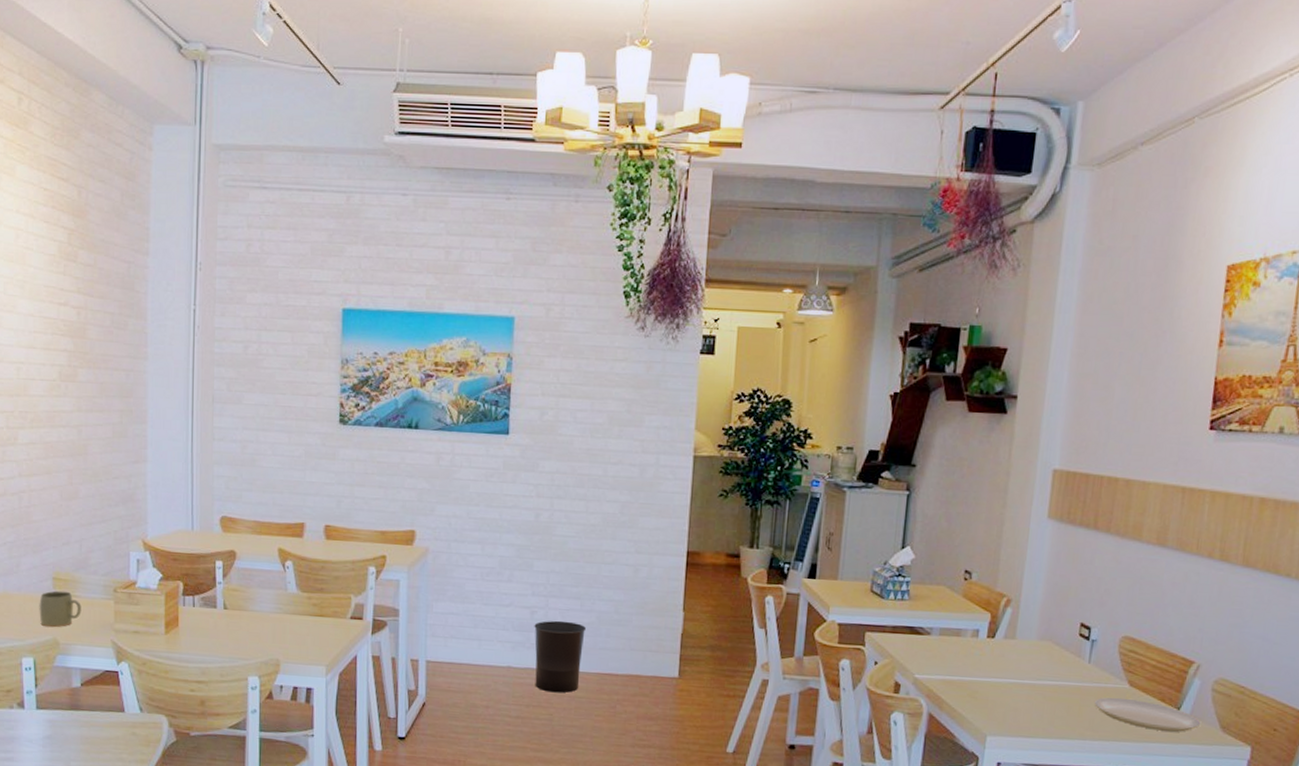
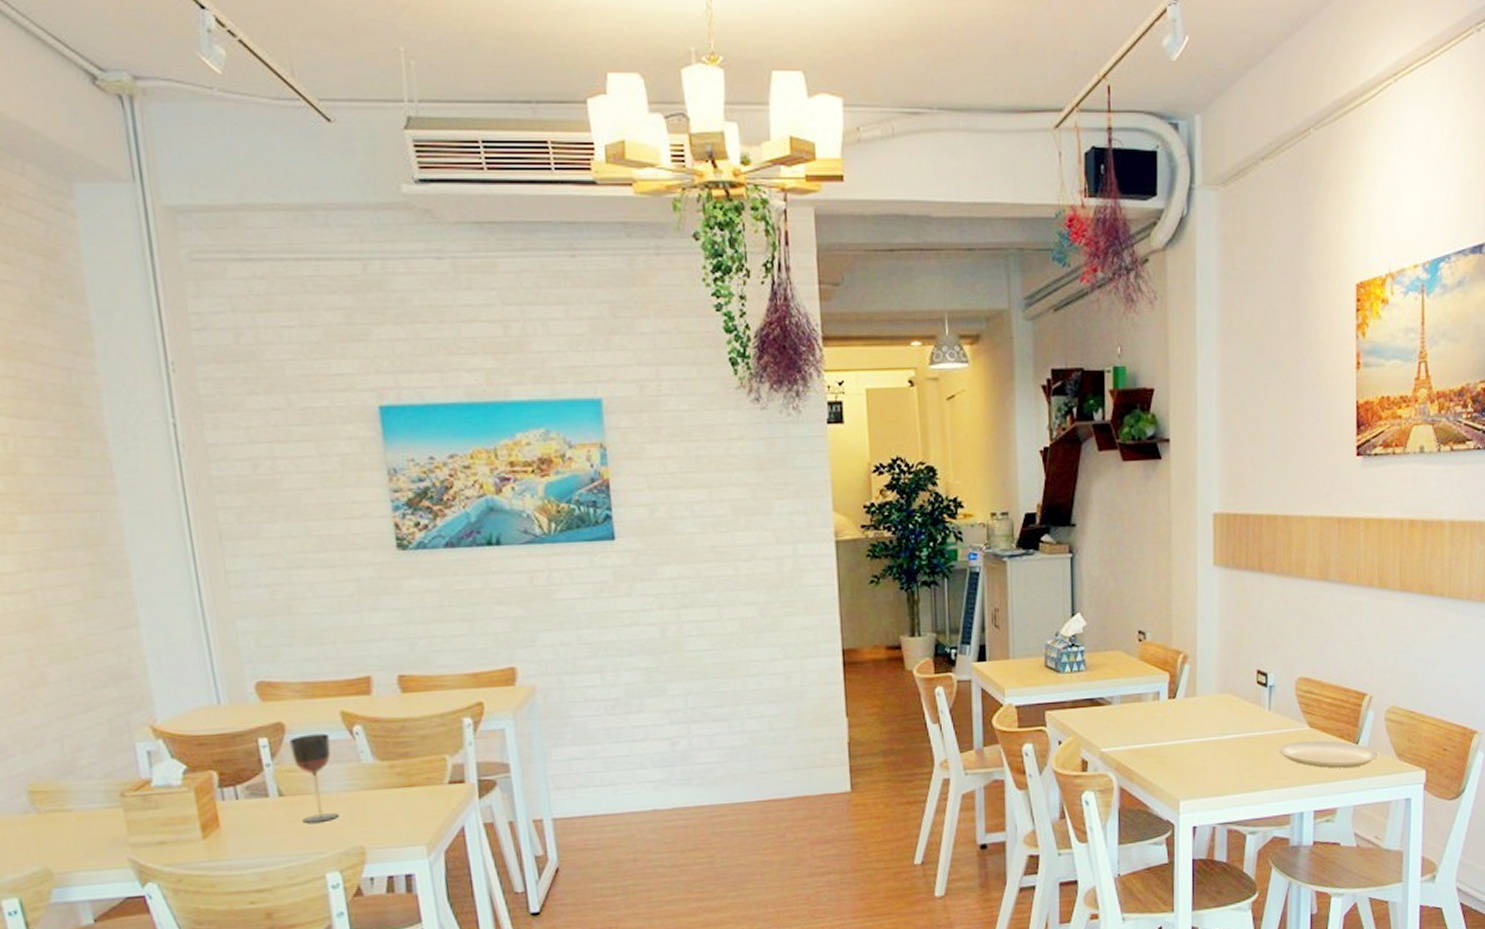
mug: present [39,590,81,628] -> none [13,806,79,856]
wineglass: none [238,563,267,635] -> present [290,733,340,823]
waste bin: present [534,620,586,693] -> none [677,747,740,832]

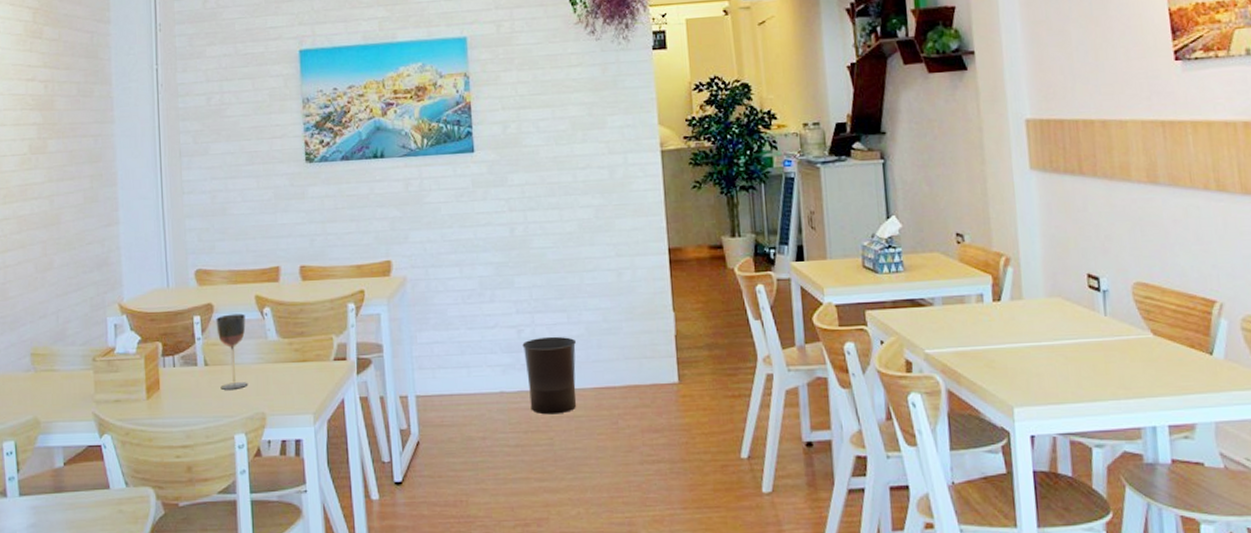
waste bin: none [677,747,740,832] -> present [522,336,577,415]
plate: present [1278,740,1379,768] -> none [1119,348,1239,380]

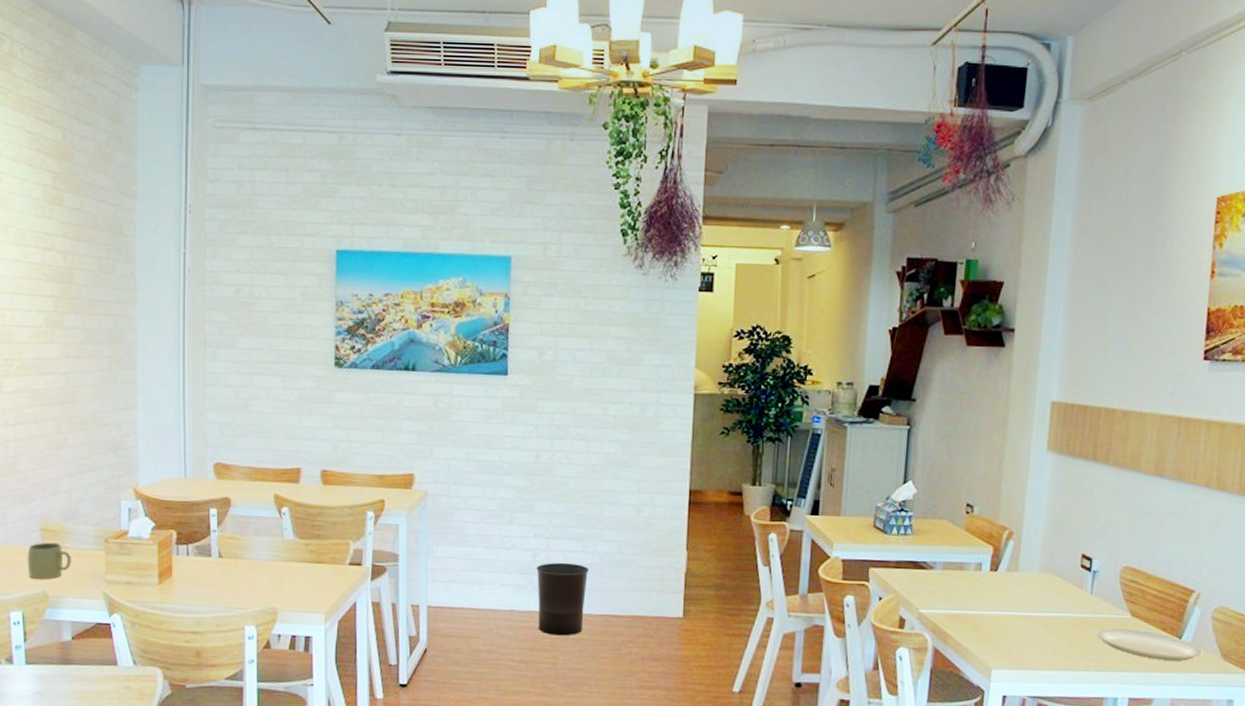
mug: none [18,366,61,407] -> present [27,542,71,580]
wineglass: present [216,313,248,390] -> none [233,510,263,583]
plate: none [1119,348,1239,380] -> present [1097,627,1203,661]

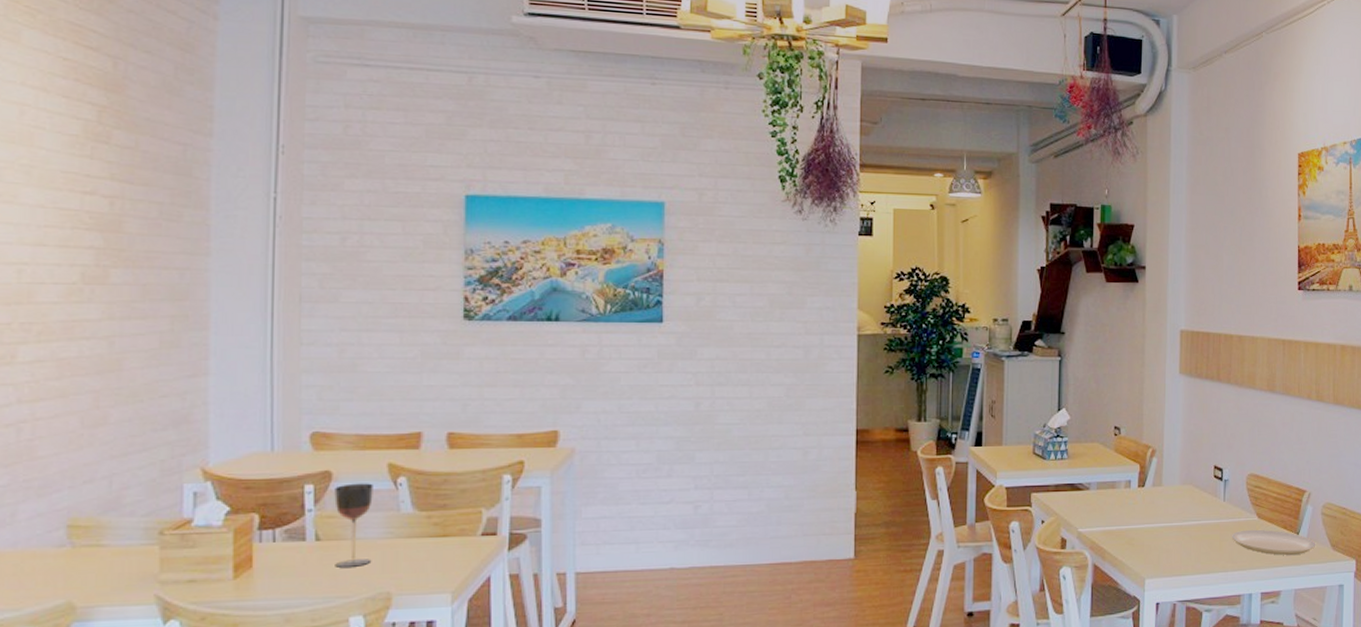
mug: present [27,542,71,580] -> none [45,541,111,589]
wineglass: none [233,510,263,583] -> present [334,483,373,567]
waste bin: present [536,562,588,636] -> none [698,512,755,591]

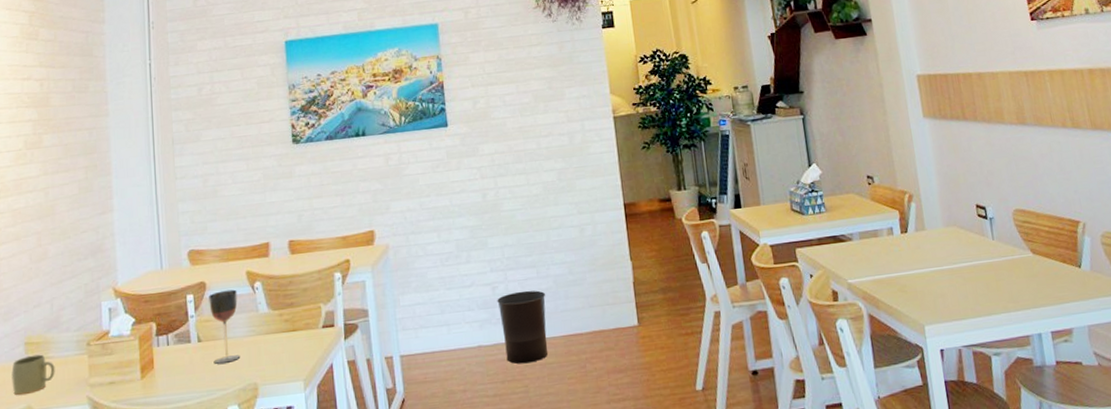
mug: none [45,541,111,589] -> present [11,354,55,396]
waste bin: none [698,512,755,591] -> present [497,290,548,364]
plate: present [1231,529,1316,555] -> none [1007,265,1103,291]

